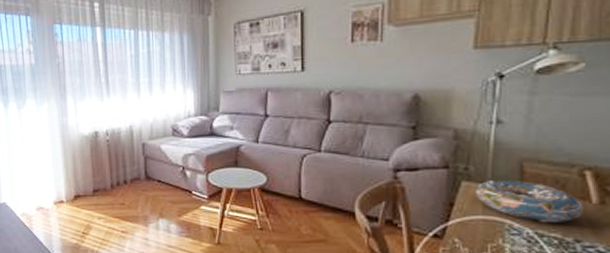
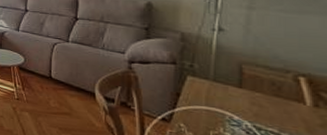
decorative bowl: present [476,179,583,223] -> none [200,77,298,120]

